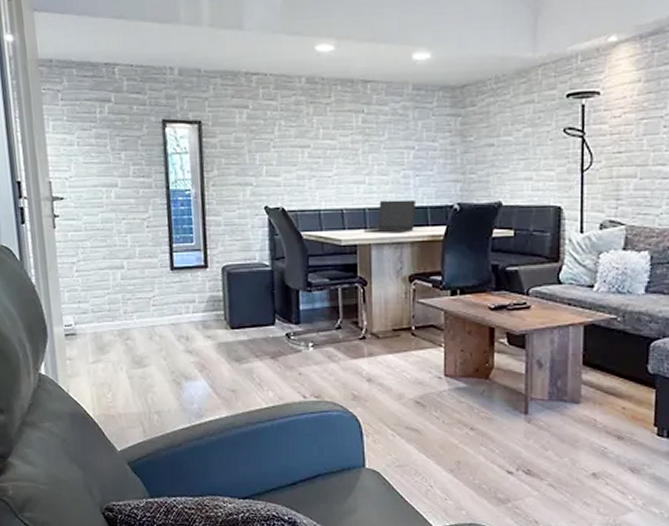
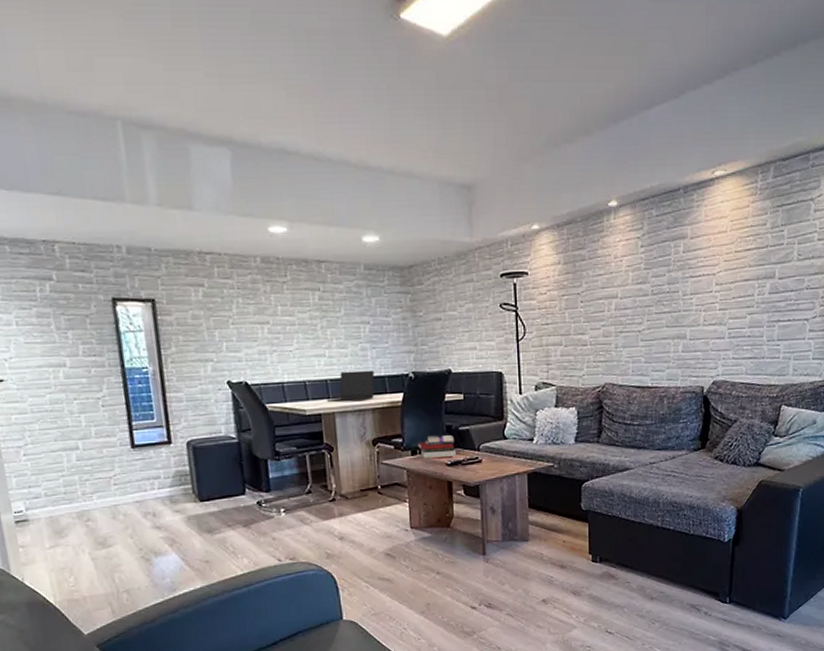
books: none [459,274,502,302] -> present [418,435,457,460]

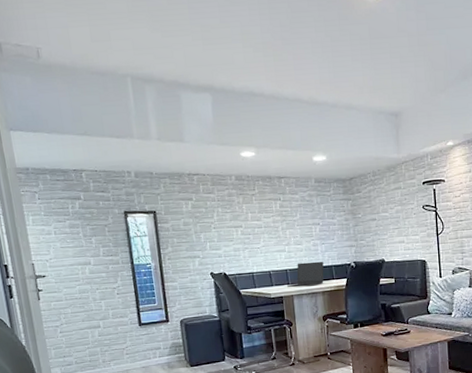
books: present [418,435,457,460] -> none [359,311,390,331]

